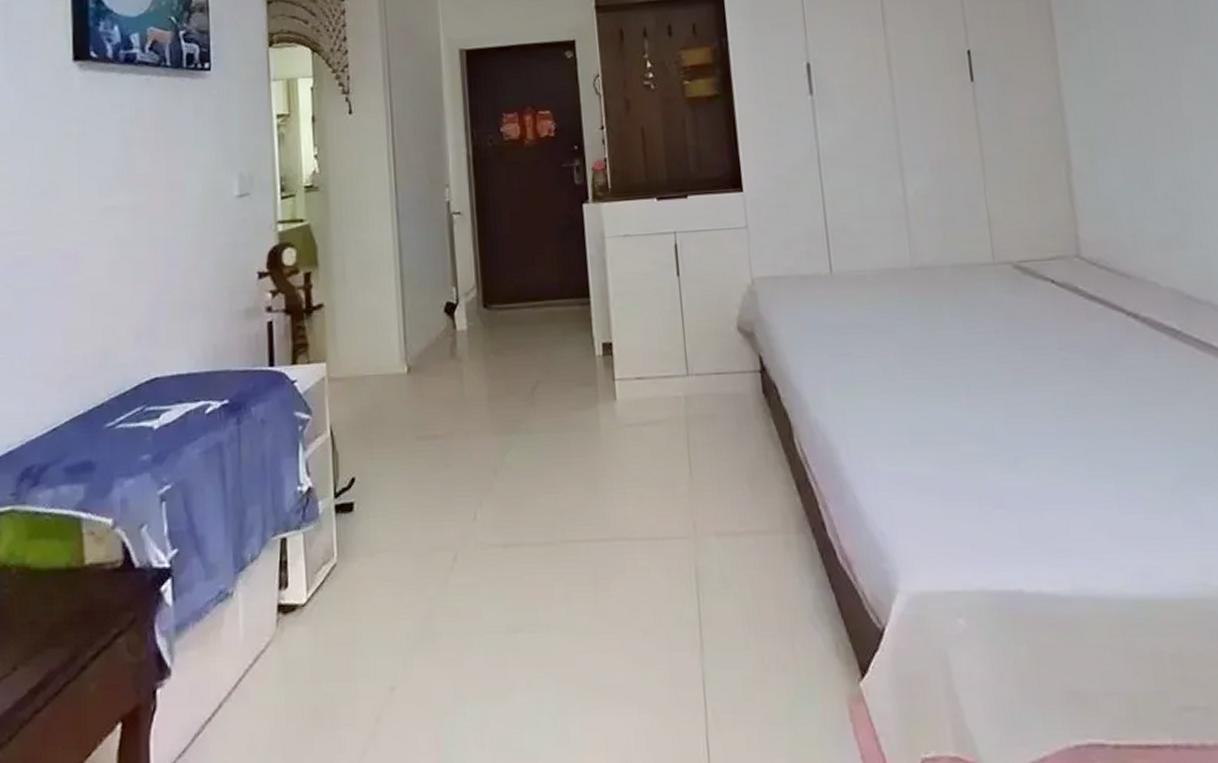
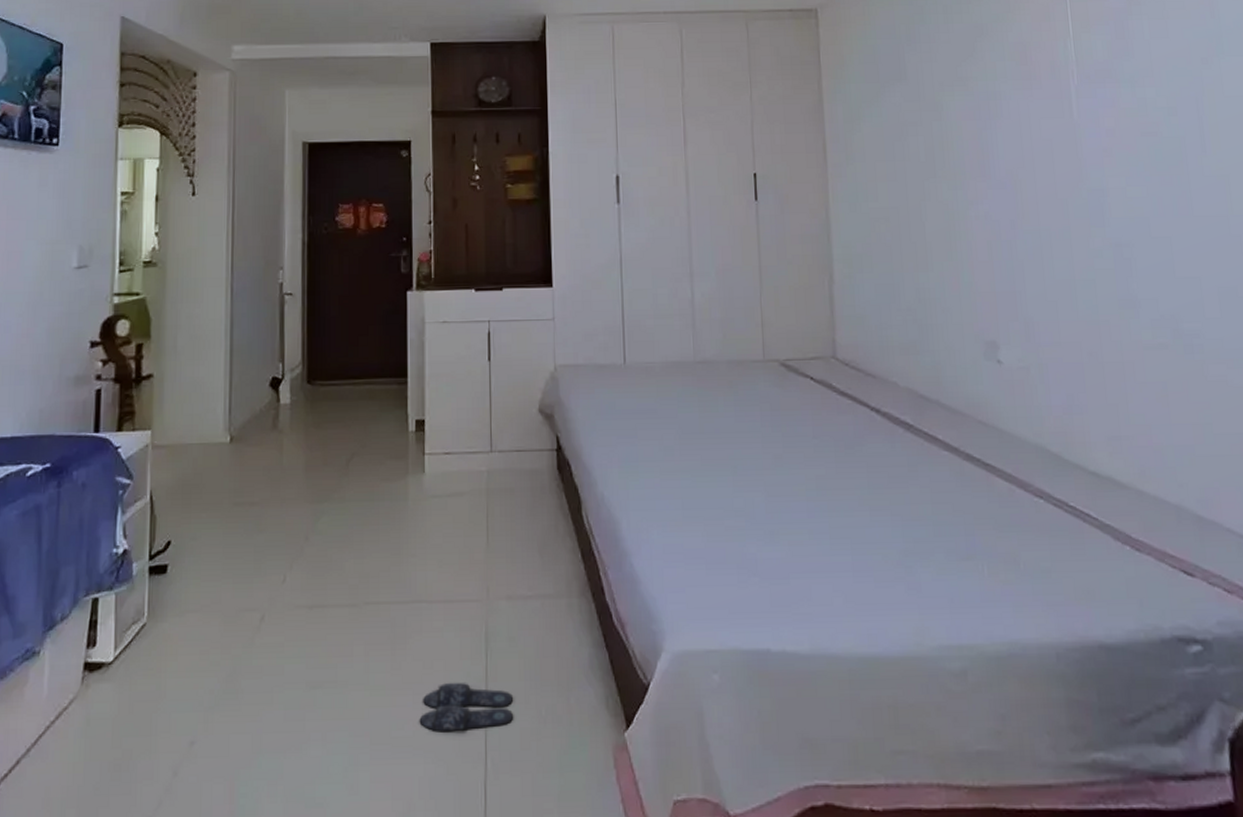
slippers: none [630,626,733,680] -> present [419,682,514,732]

